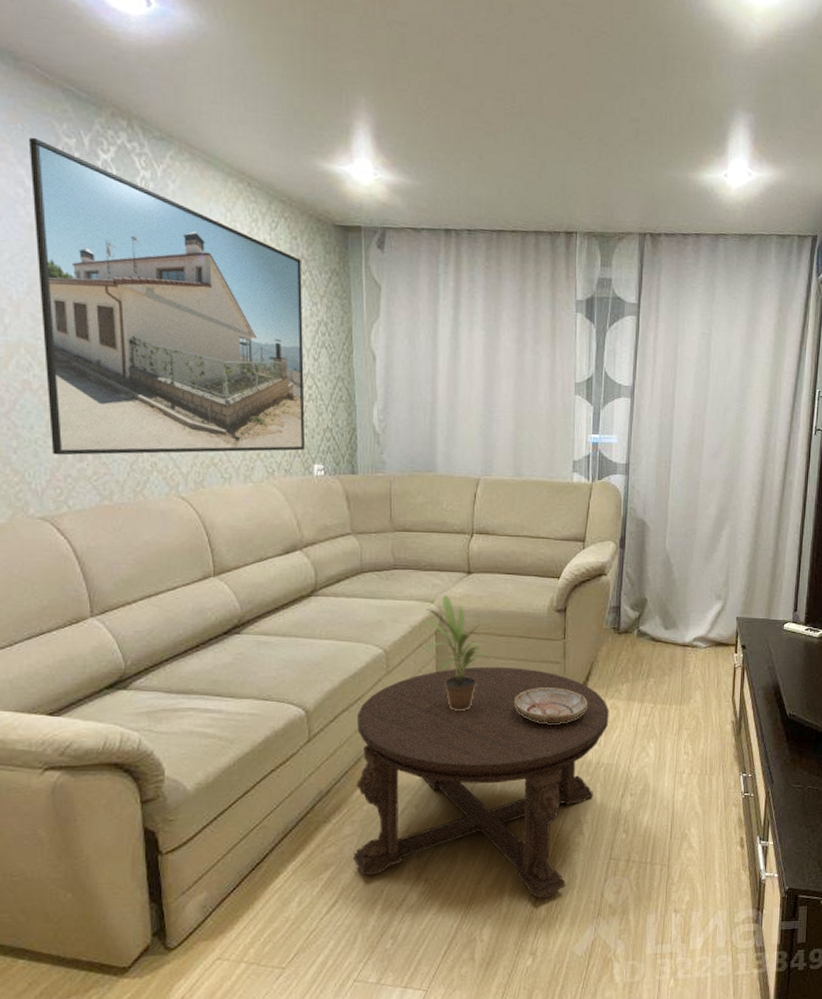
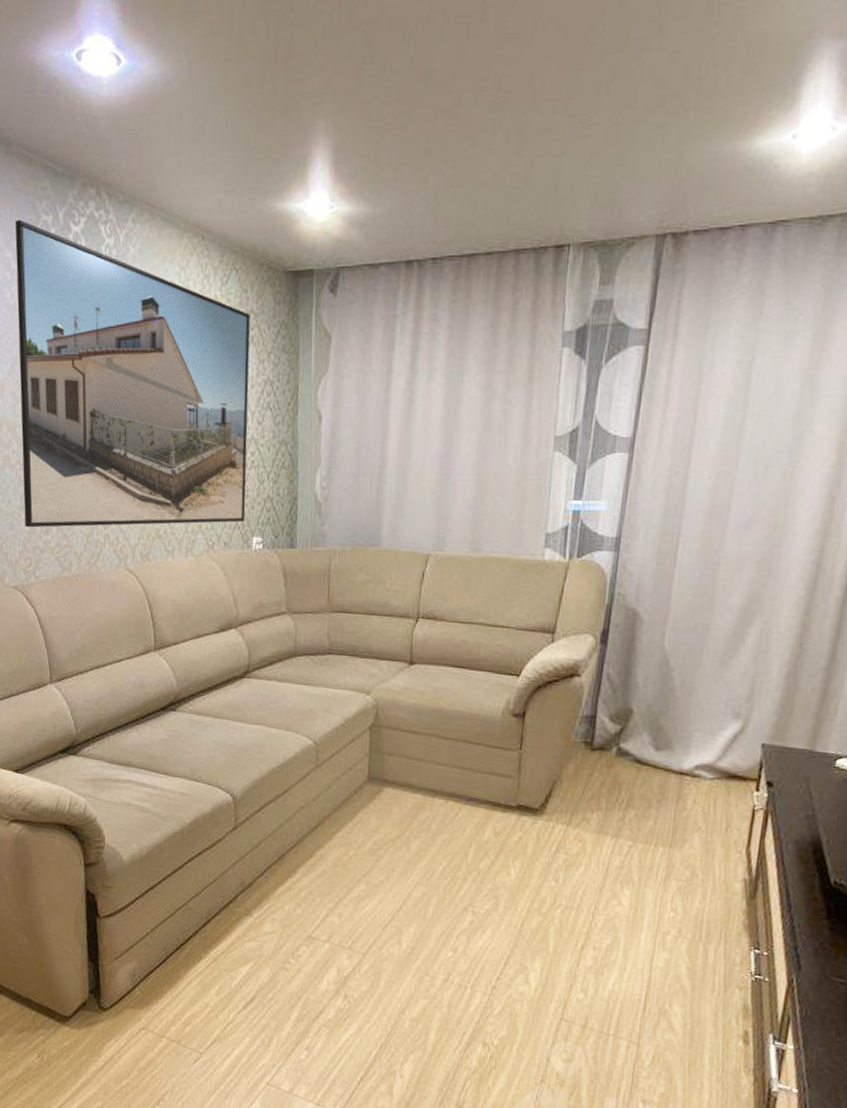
coffee table: present [353,666,609,899] -> none [272,770,573,1048]
potted plant: present [421,594,491,711] -> none [354,685,433,819]
ceramic bowl: present [514,688,588,723] -> none [454,803,545,849]

